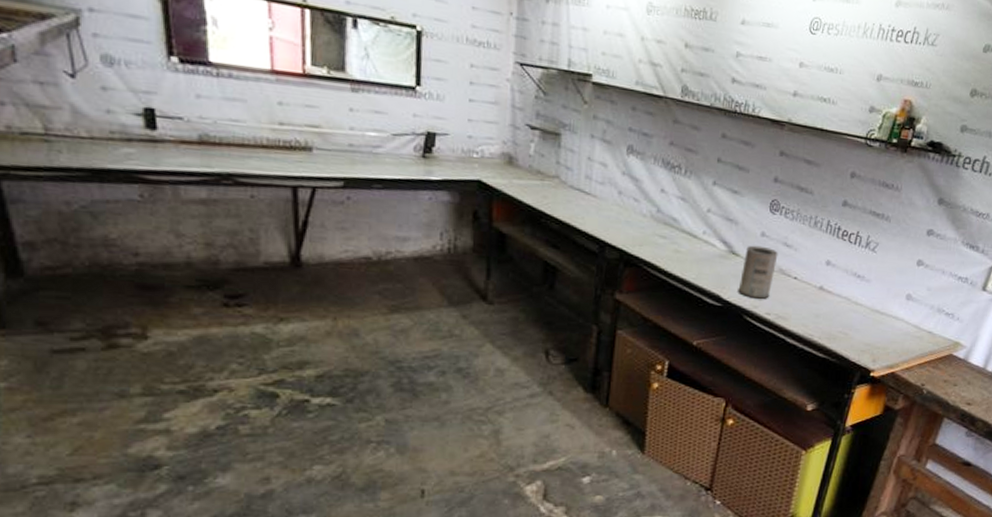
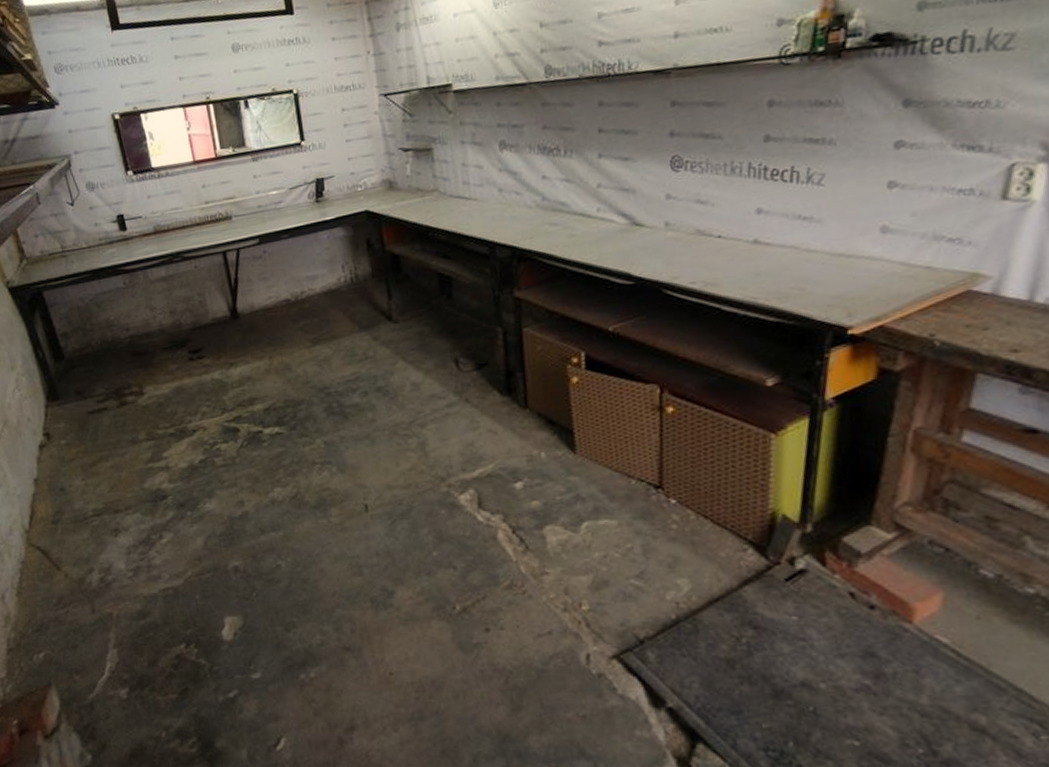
paint can: present [738,245,778,299] -> none [650,209,692,269]

